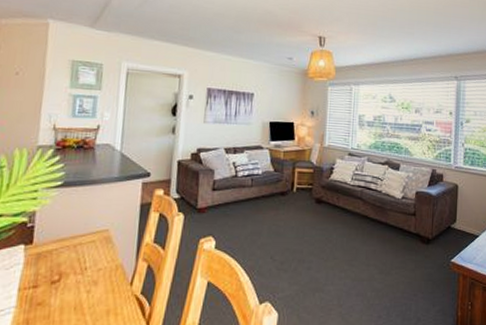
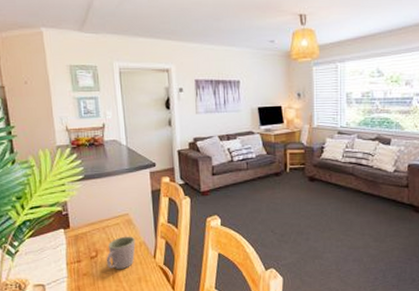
mug: none [69,257,112,299] -> present [106,236,136,270]

